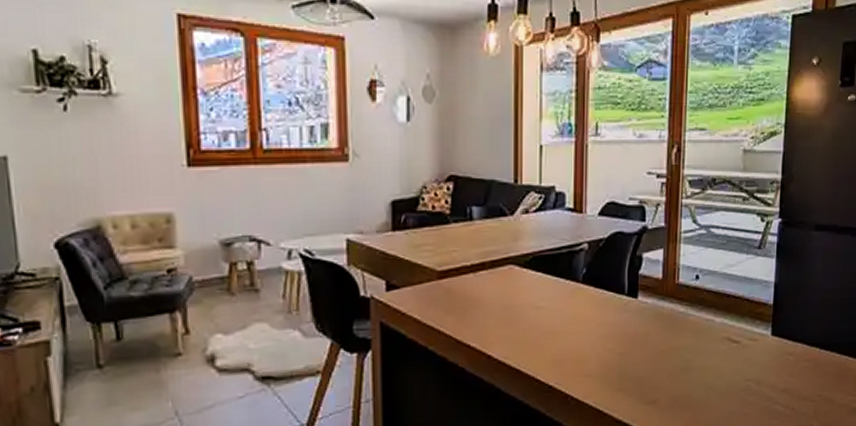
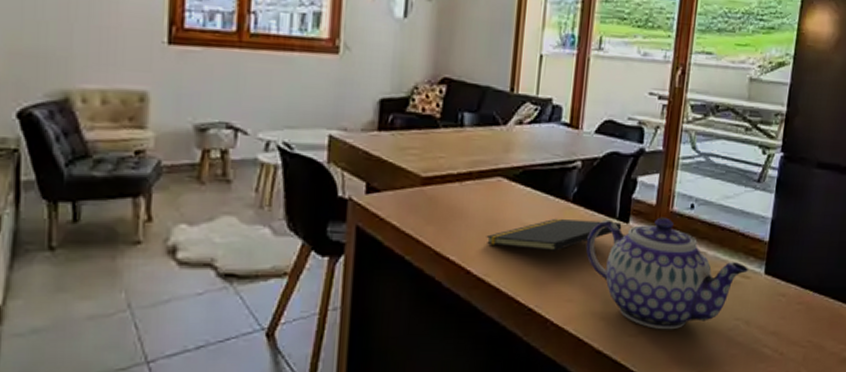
notepad: none [503,298,631,331] -> present [486,218,622,251]
teapot: none [598,289,755,396] -> present [586,217,748,330]

